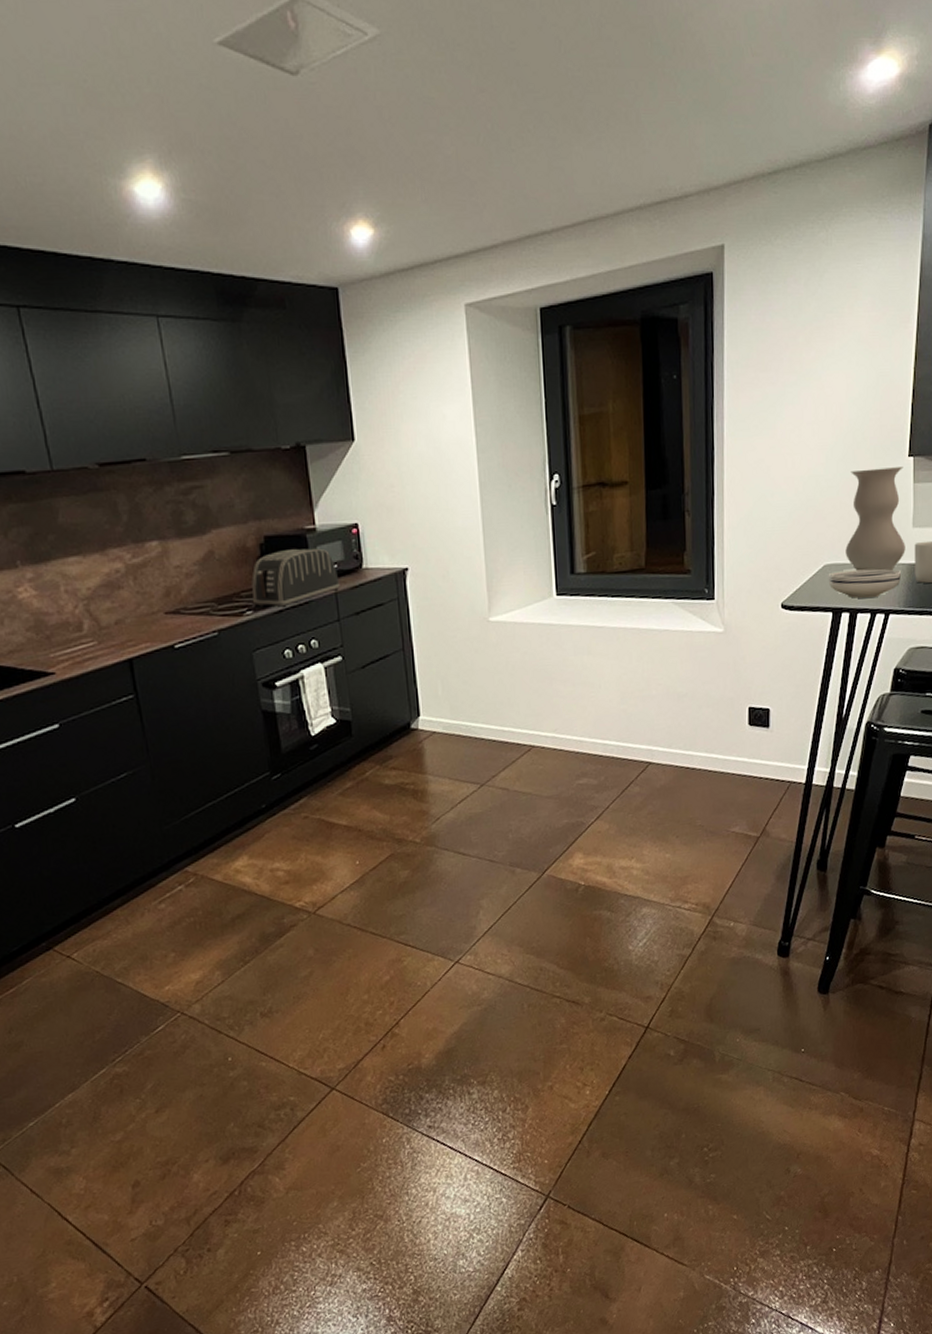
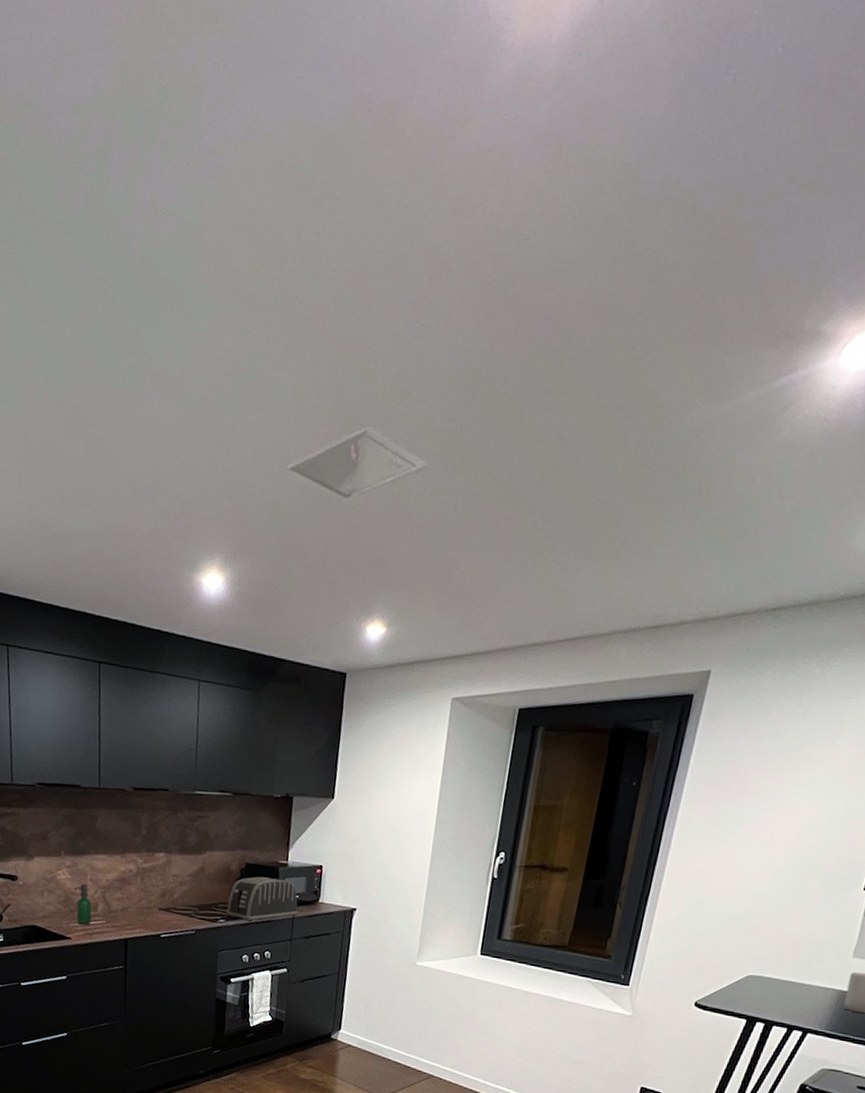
soap dispenser: none [45,598,78,653] -> present [74,883,92,925]
bowl: present [828,568,902,599] -> none [748,983,831,1015]
vase: present [845,467,905,571] -> none [773,894,856,993]

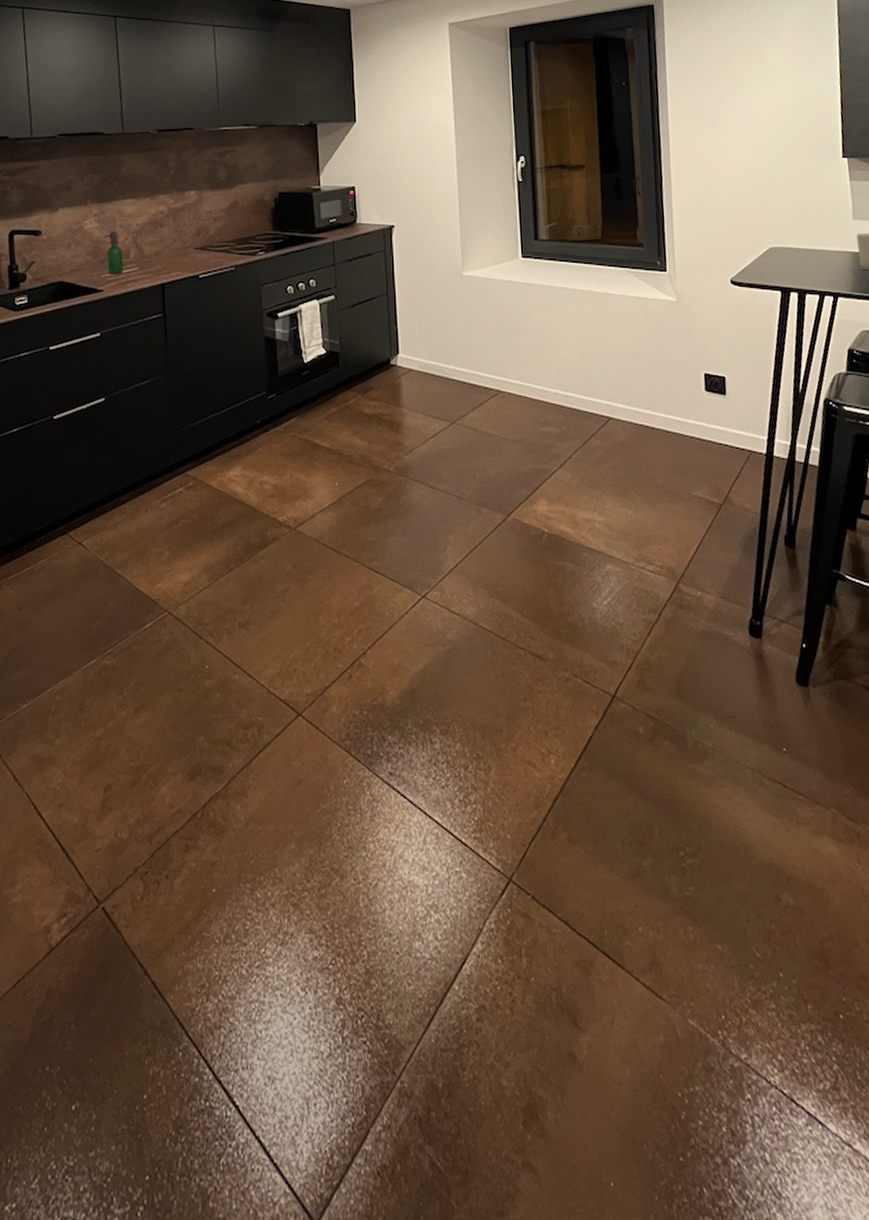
toaster: present [226,876,298,922] -> none [264,204,337,250]

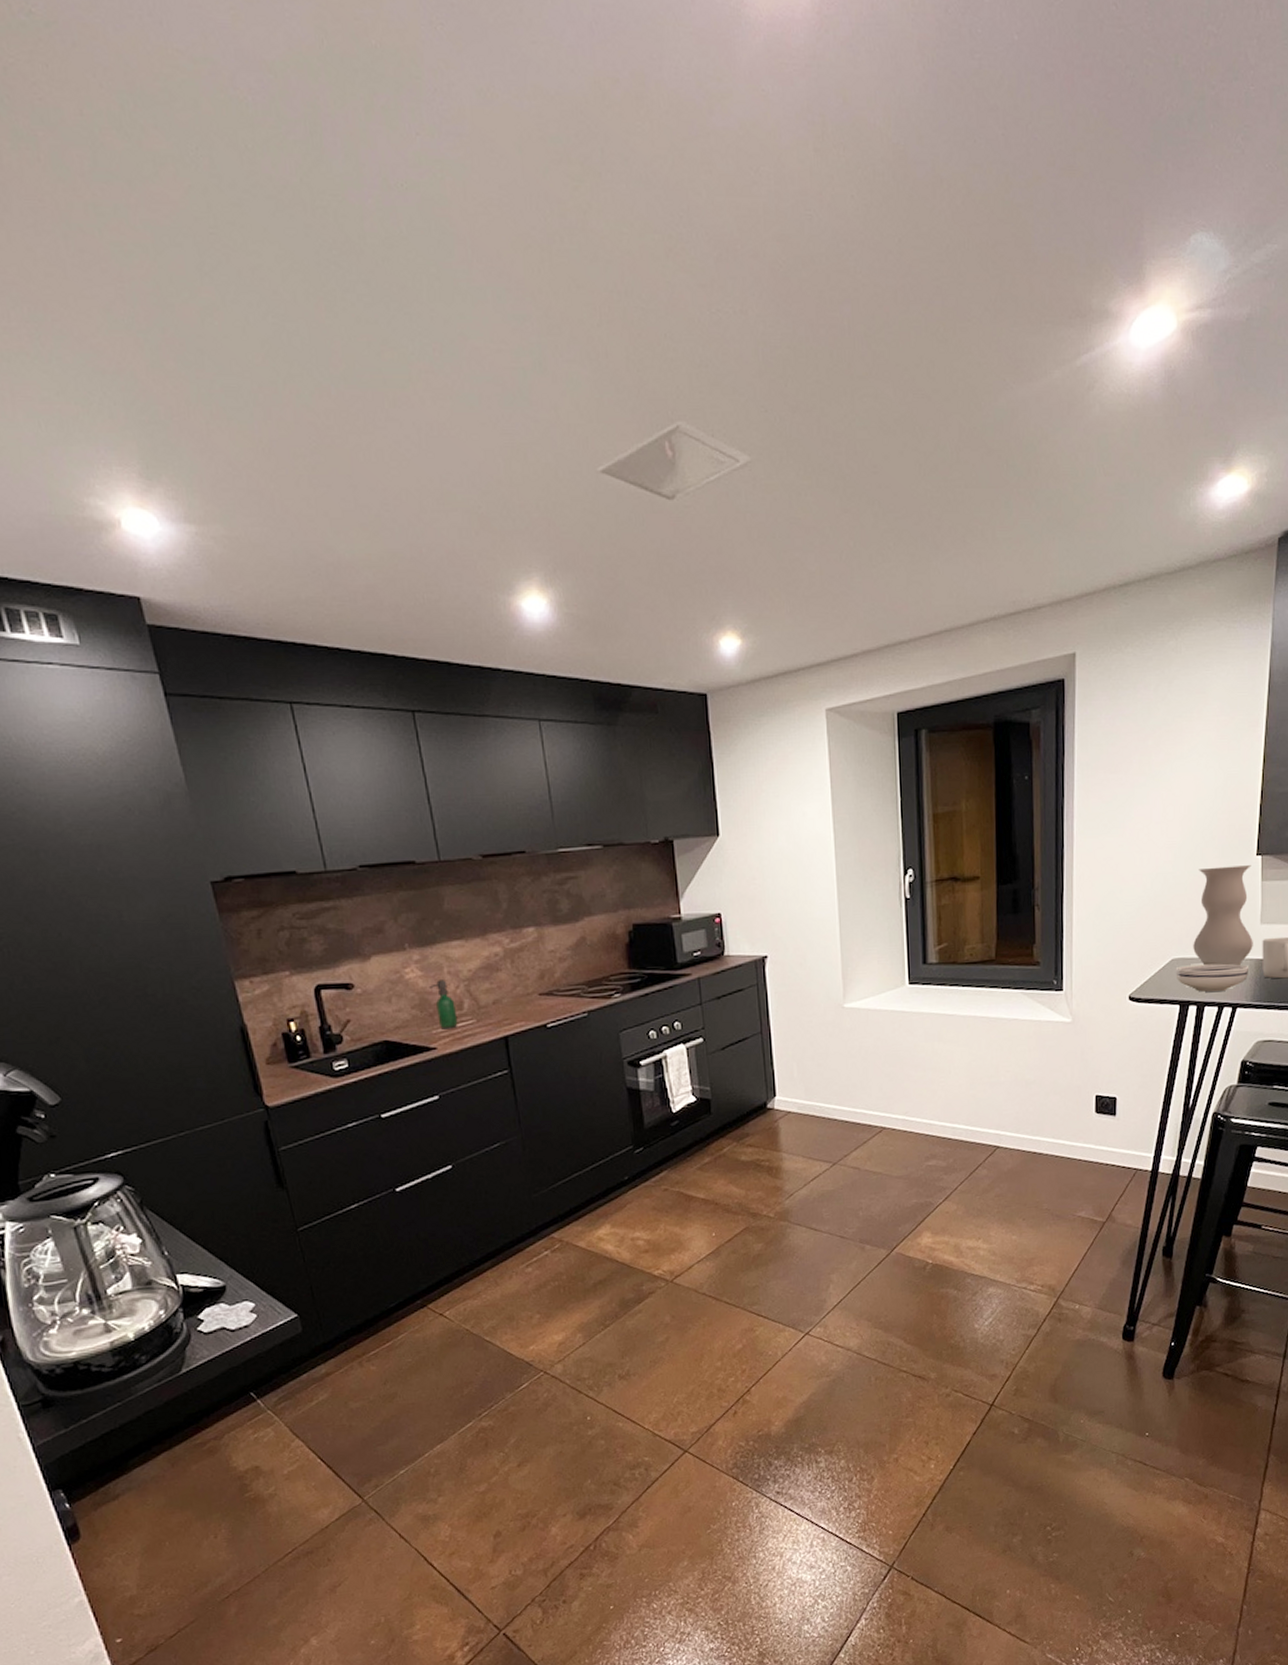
bowl: none [774,254,847,280] -> present [1175,963,1250,992]
vase: none [788,166,848,257] -> present [1193,865,1253,966]

